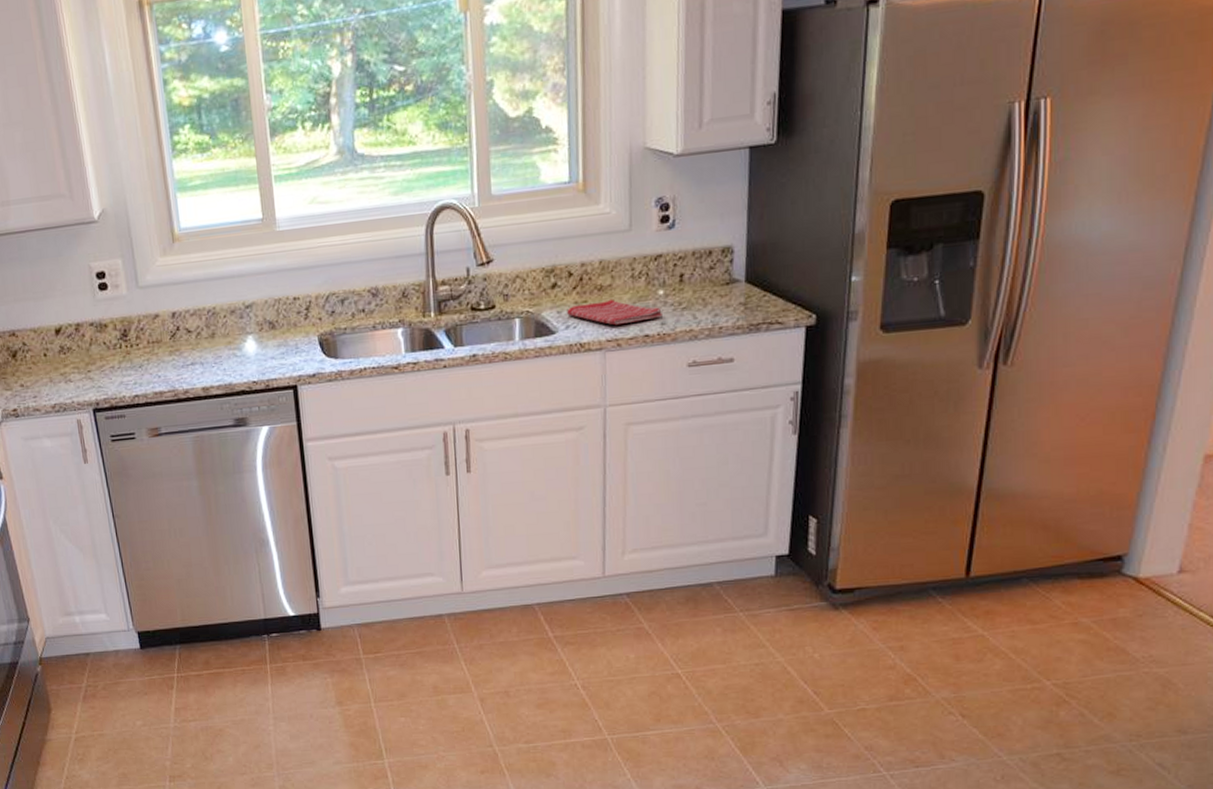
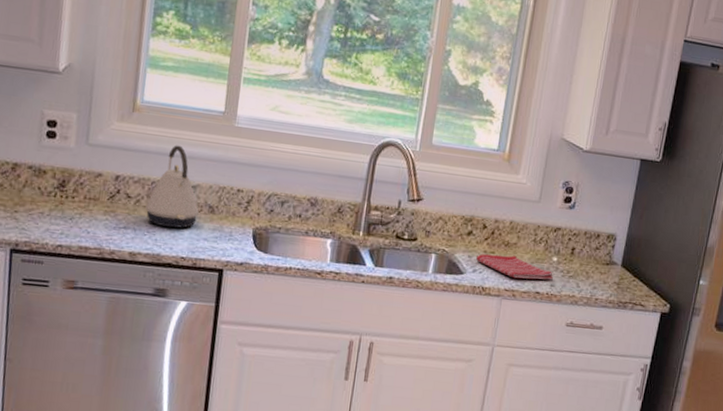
kettle: none [207,266,260,355] -> present [145,145,199,229]

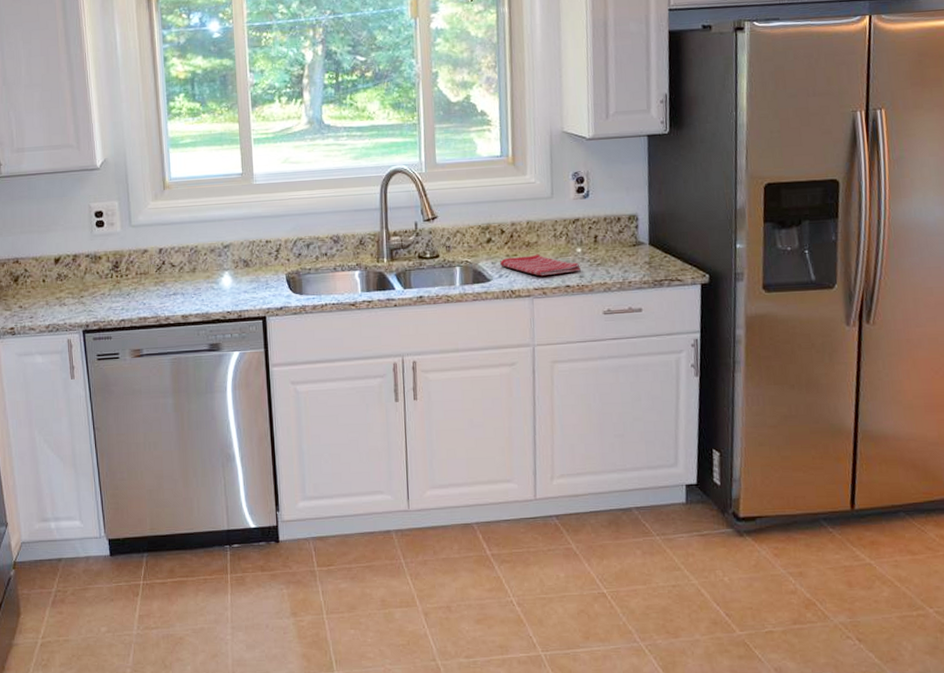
kettle: present [145,145,199,229] -> none [189,211,236,287]

